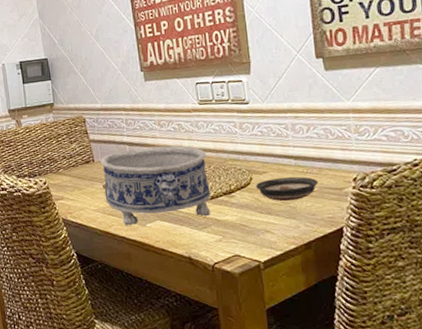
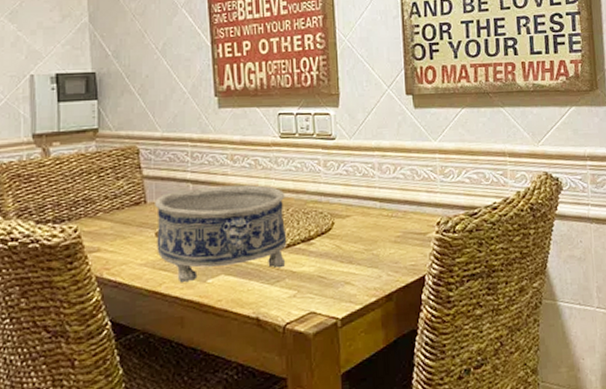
saucer: present [256,177,318,202] -> none [338,221,402,249]

